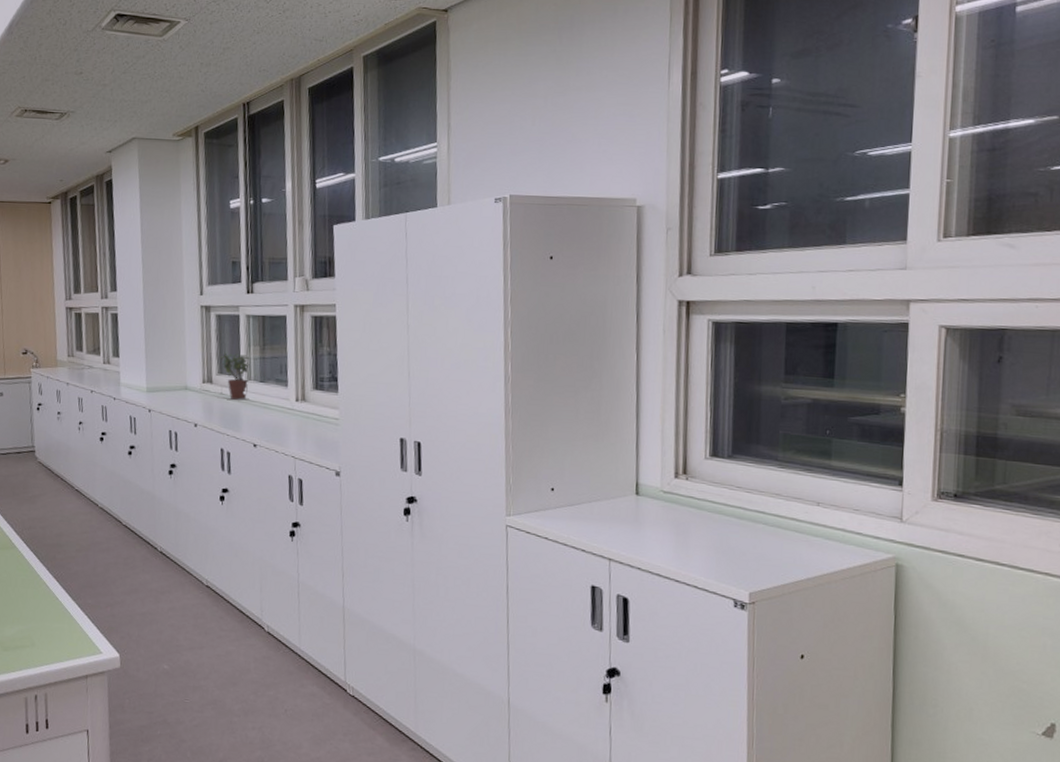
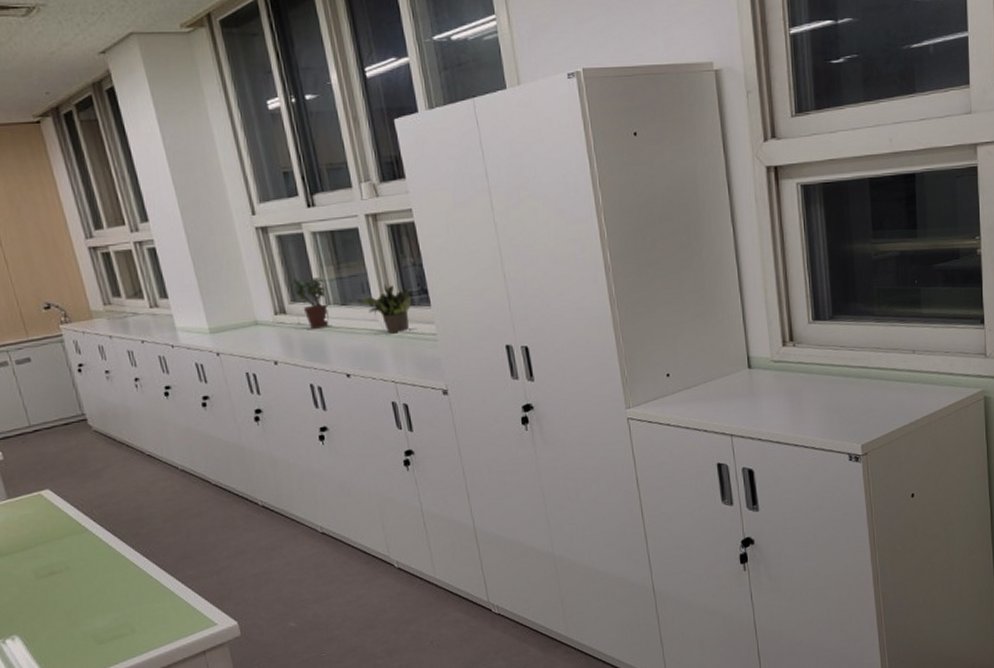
potted plant: none [277,368,322,414] -> present [360,284,412,334]

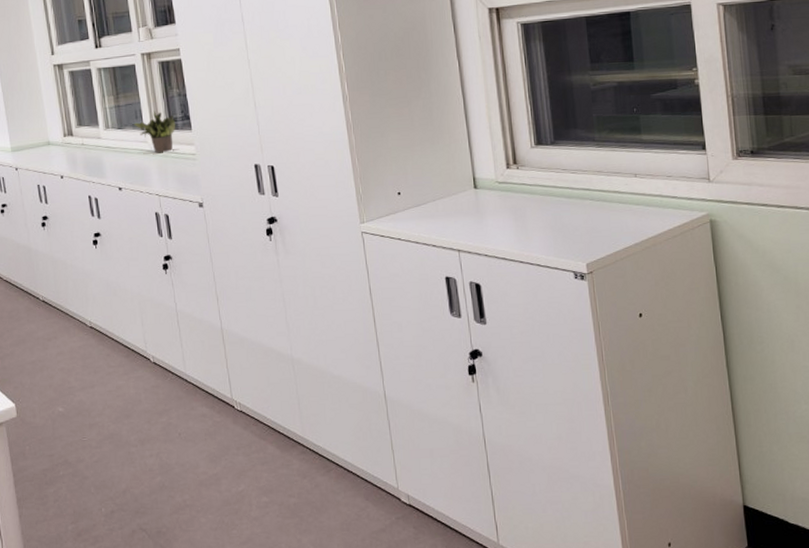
potted plant: present [290,276,329,329] -> none [77,104,107,149]

